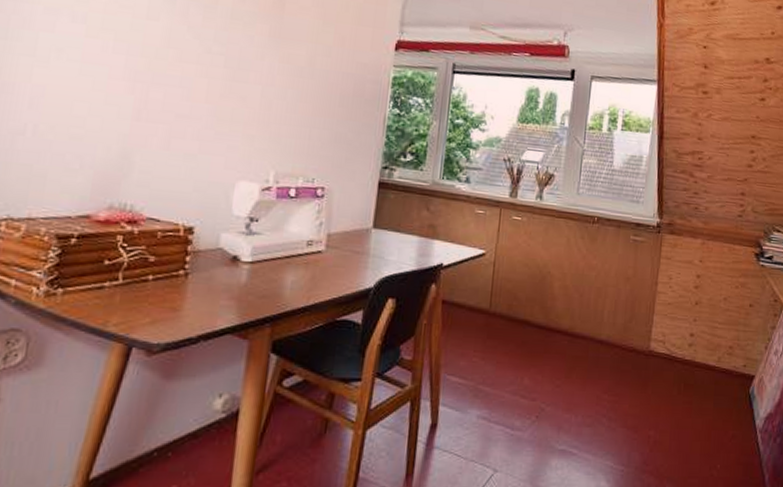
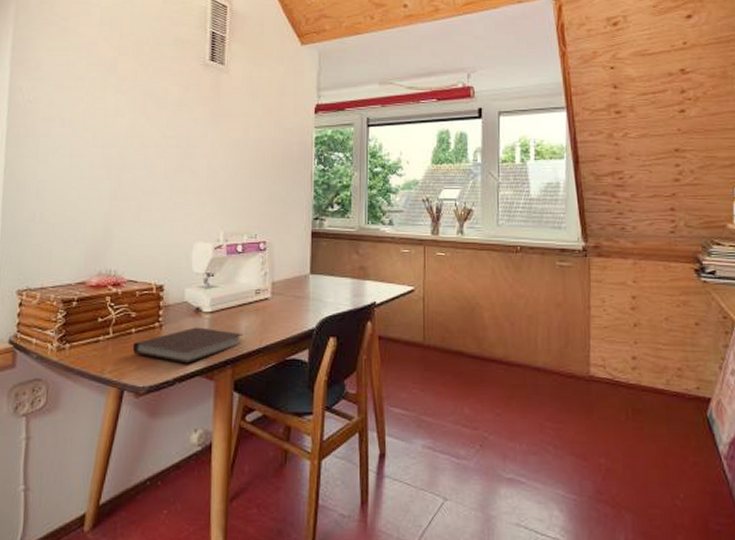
notebook: none [147,278,288,320] -> present [132,327,243,364]

